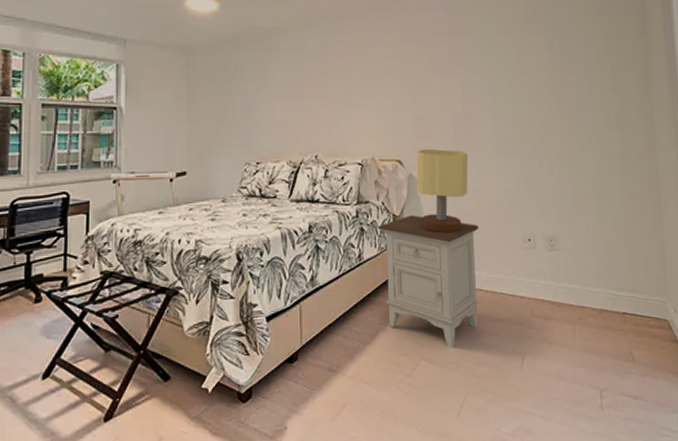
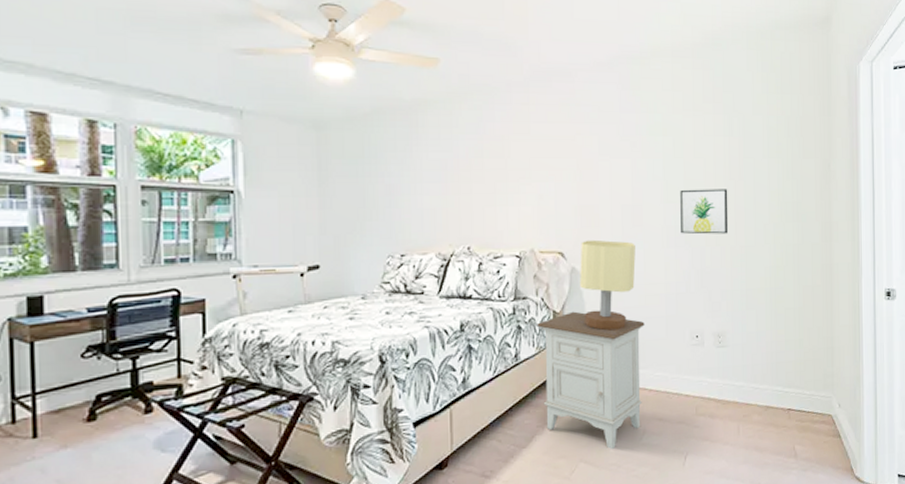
wall art: none [507,101,555,144] -> present [680,189,729,235]

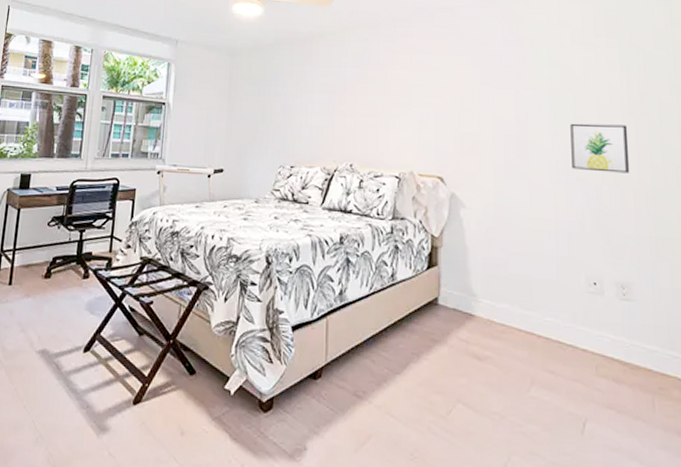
nightstand: present [537,311,645,449] -> none [415,238,532,395]
table lamp: present [580,239,636,331] -> none [460,167,521,264]

